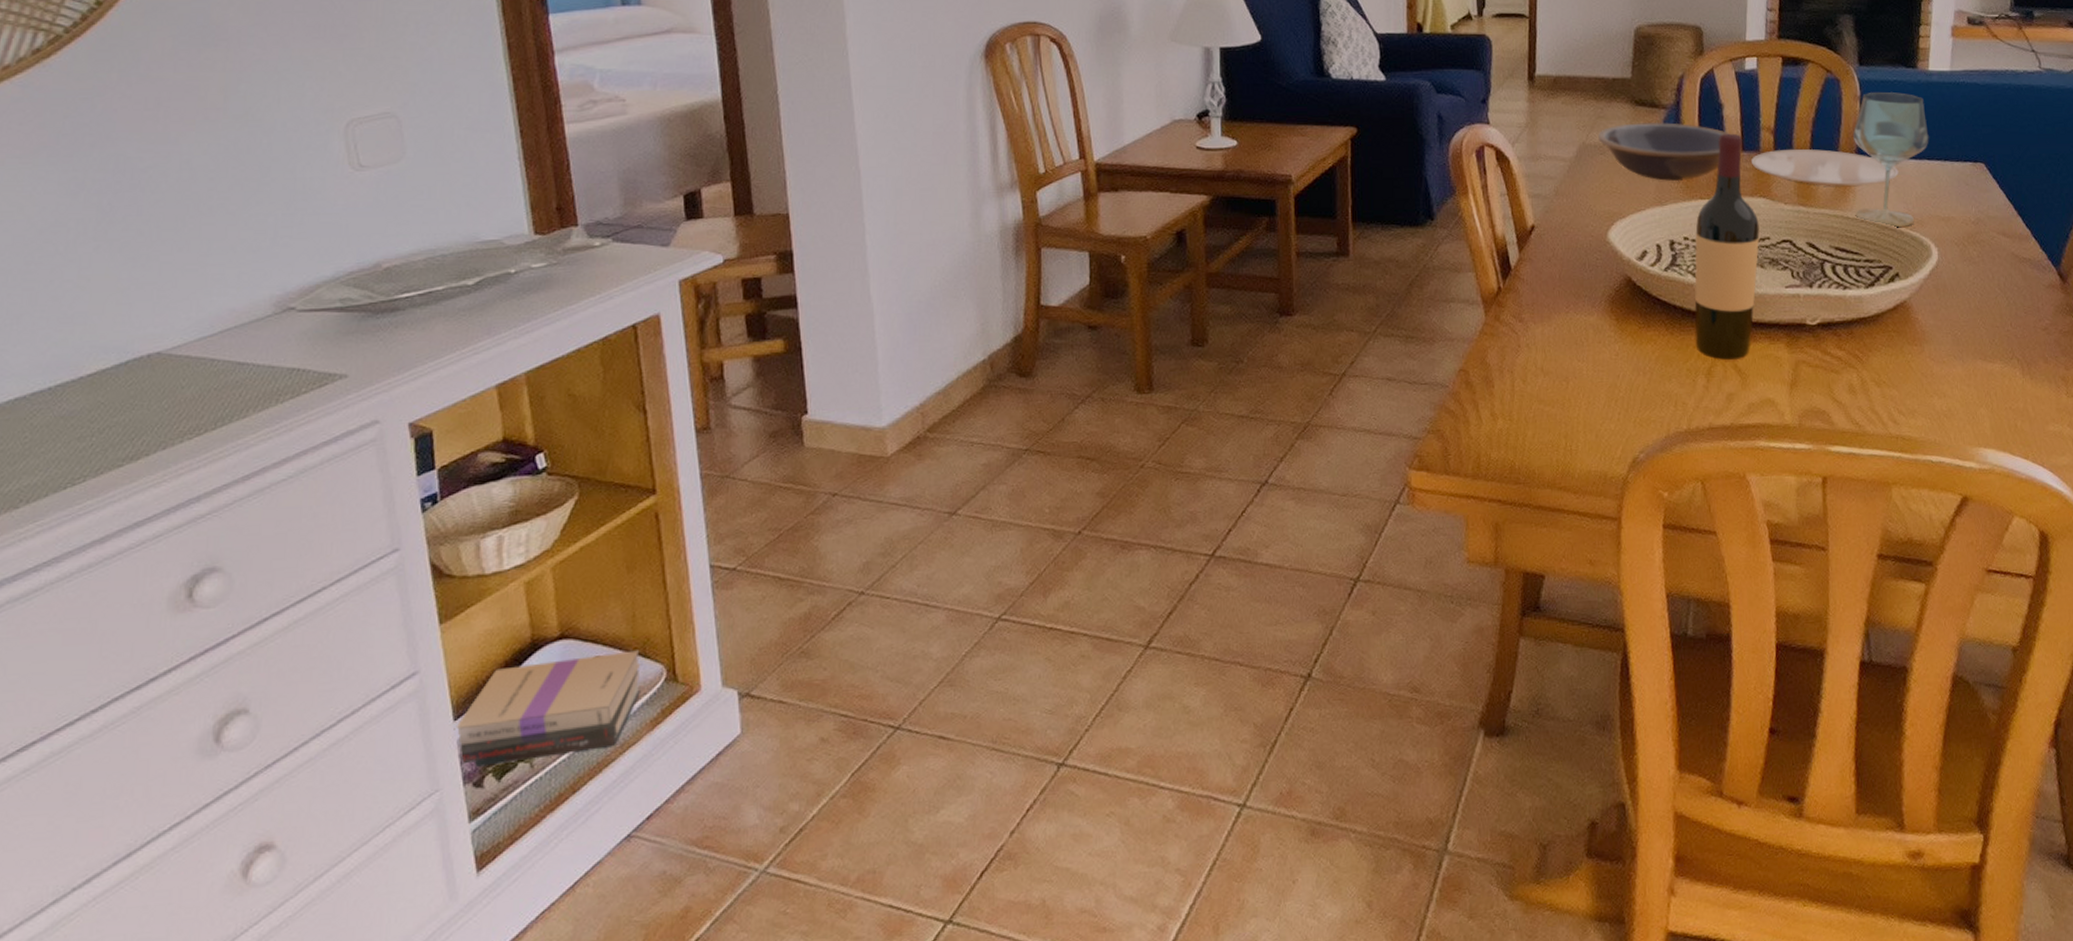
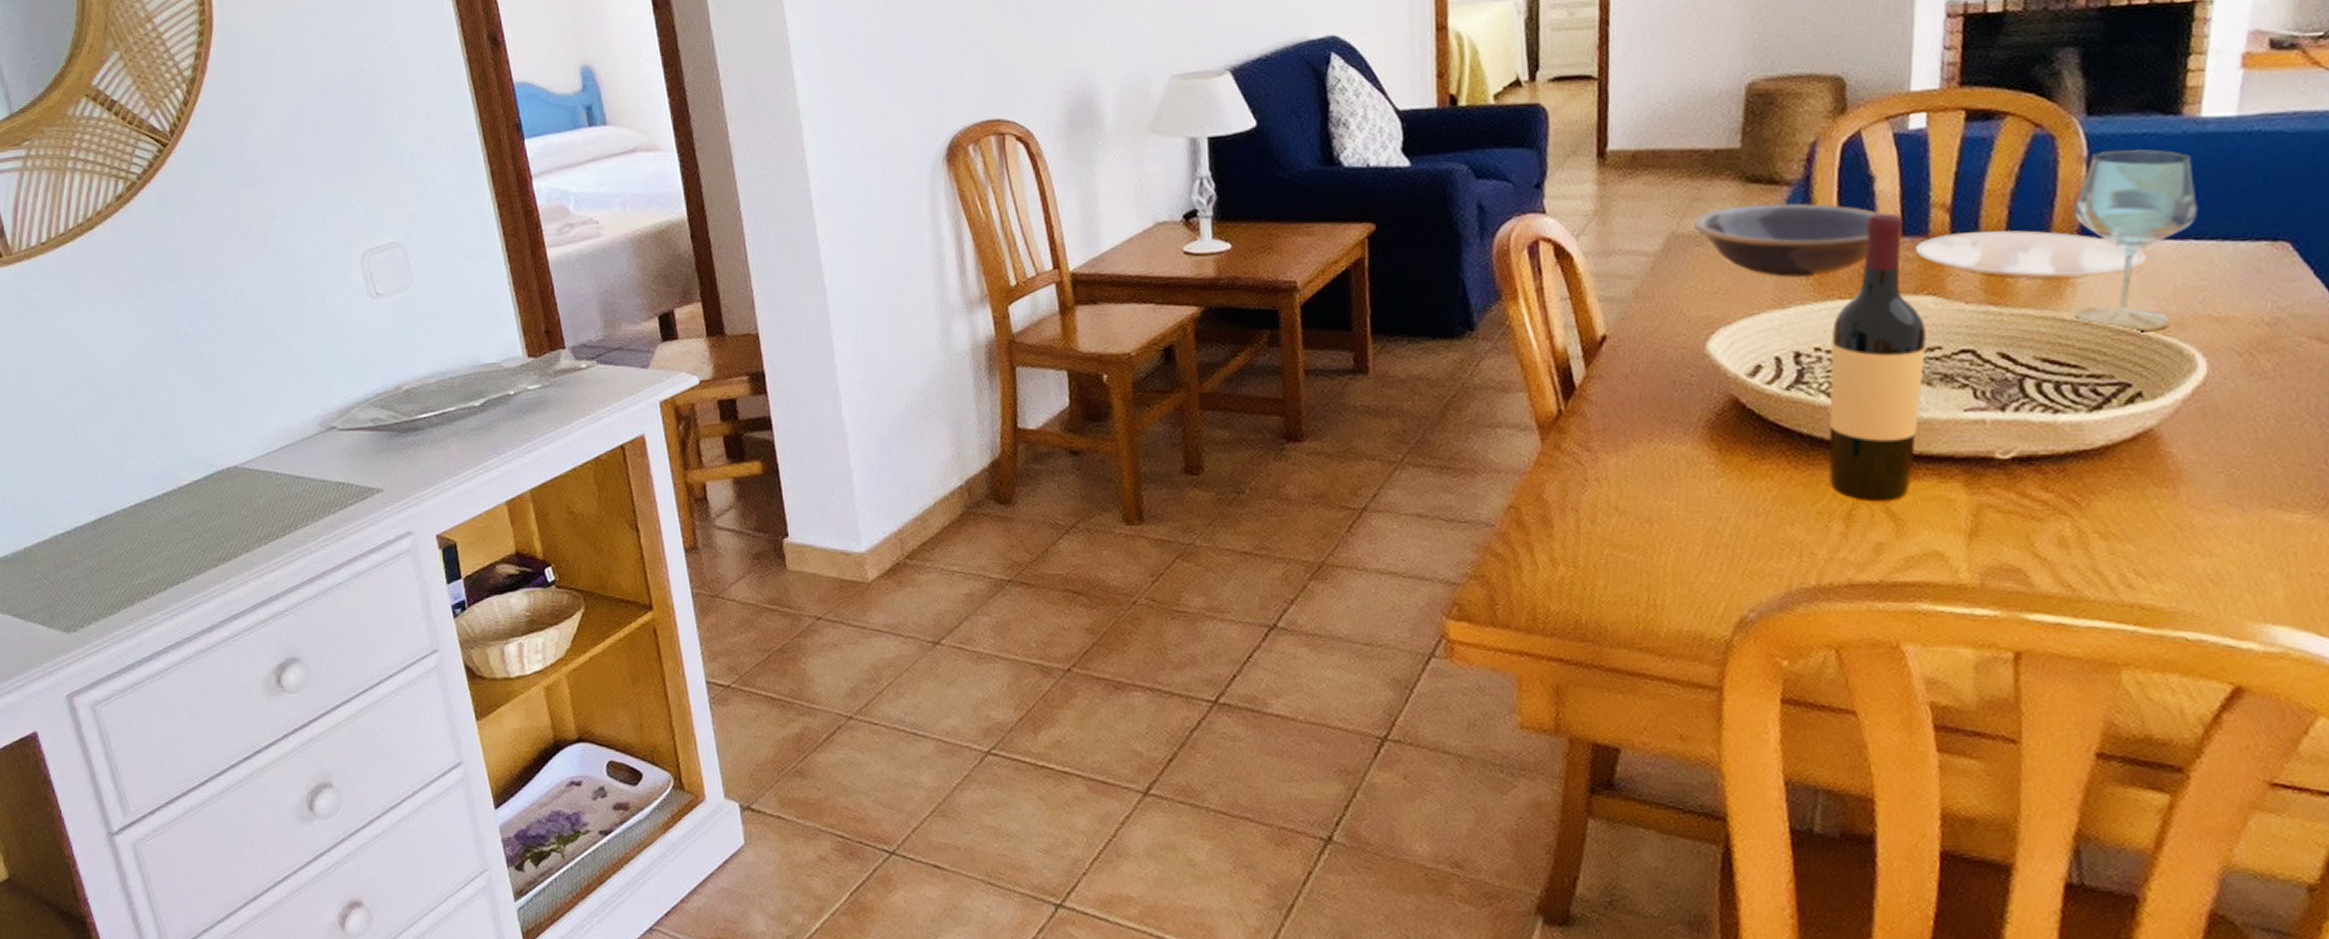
books: present [454,650,641,767] -> none [495,757,652,852]

